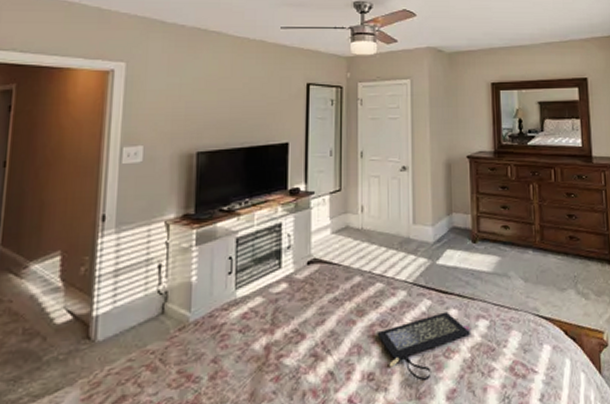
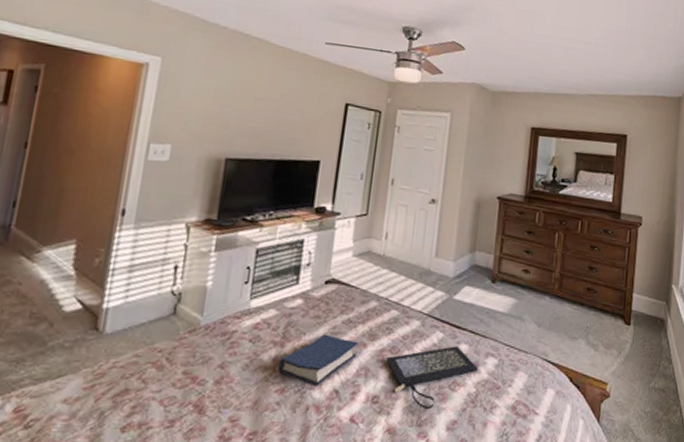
hardback book: none [269,315,348,371] -> present [277,334,359,387]

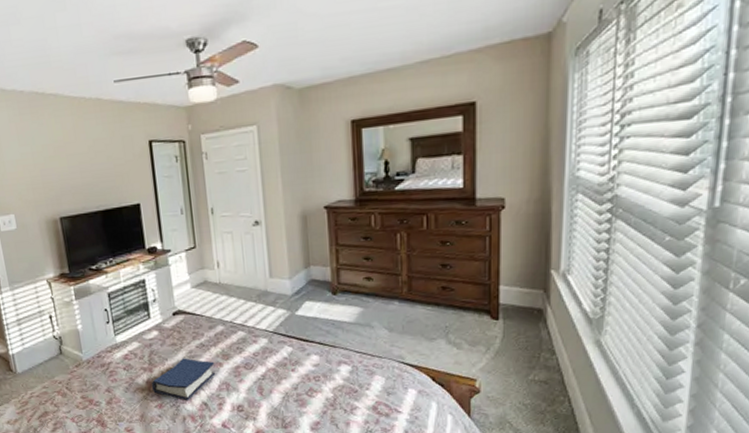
clutch bag: present [386,346,480,410] -> none [242,357,333,414]

